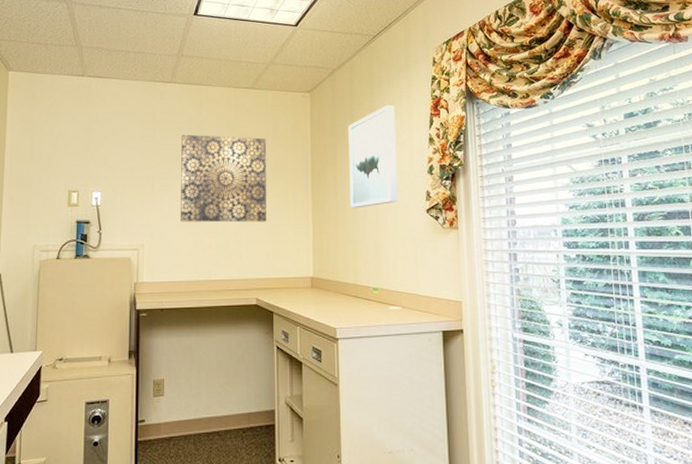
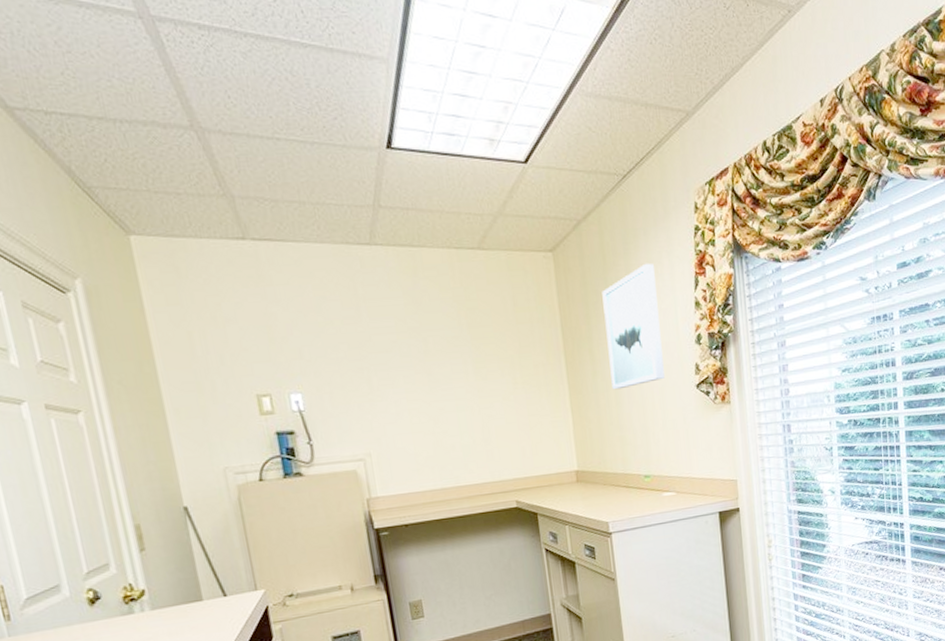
wall art: present [181,134,267,223] -> none [396,312,517,422]

